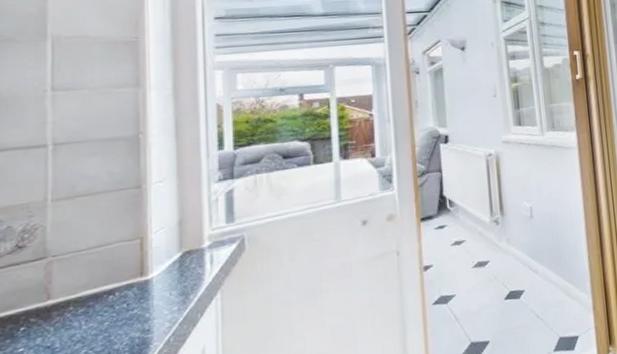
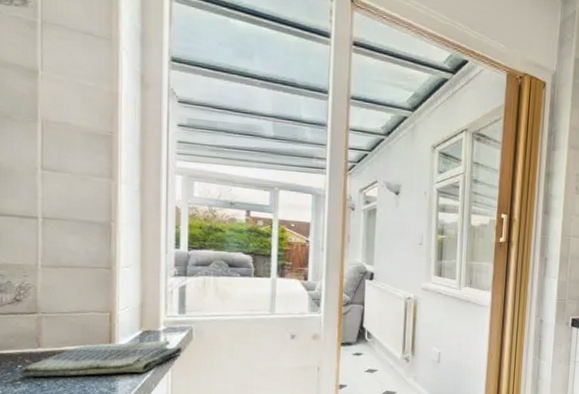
dish towel: none [22,256,232,341] -> present [19,340,182,377]

